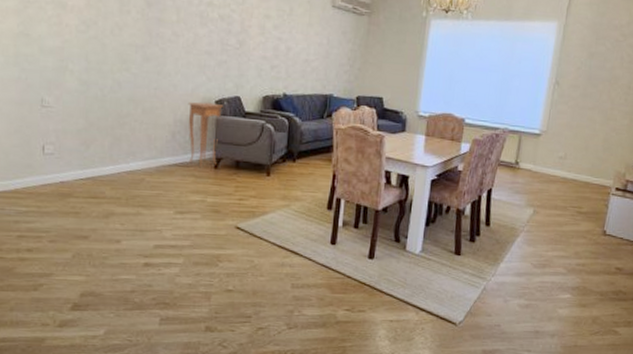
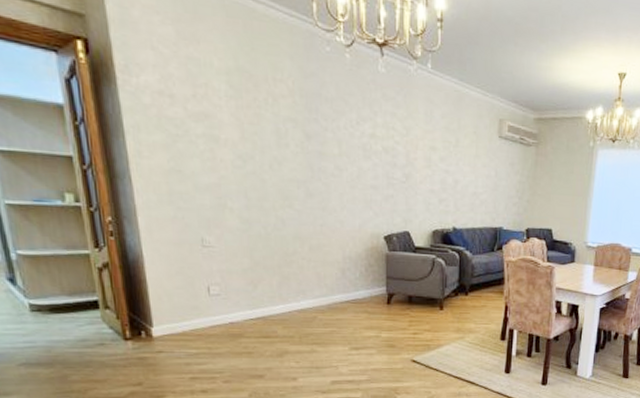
side table: present [187,102,224,167] -> none [356,238,393,303]

